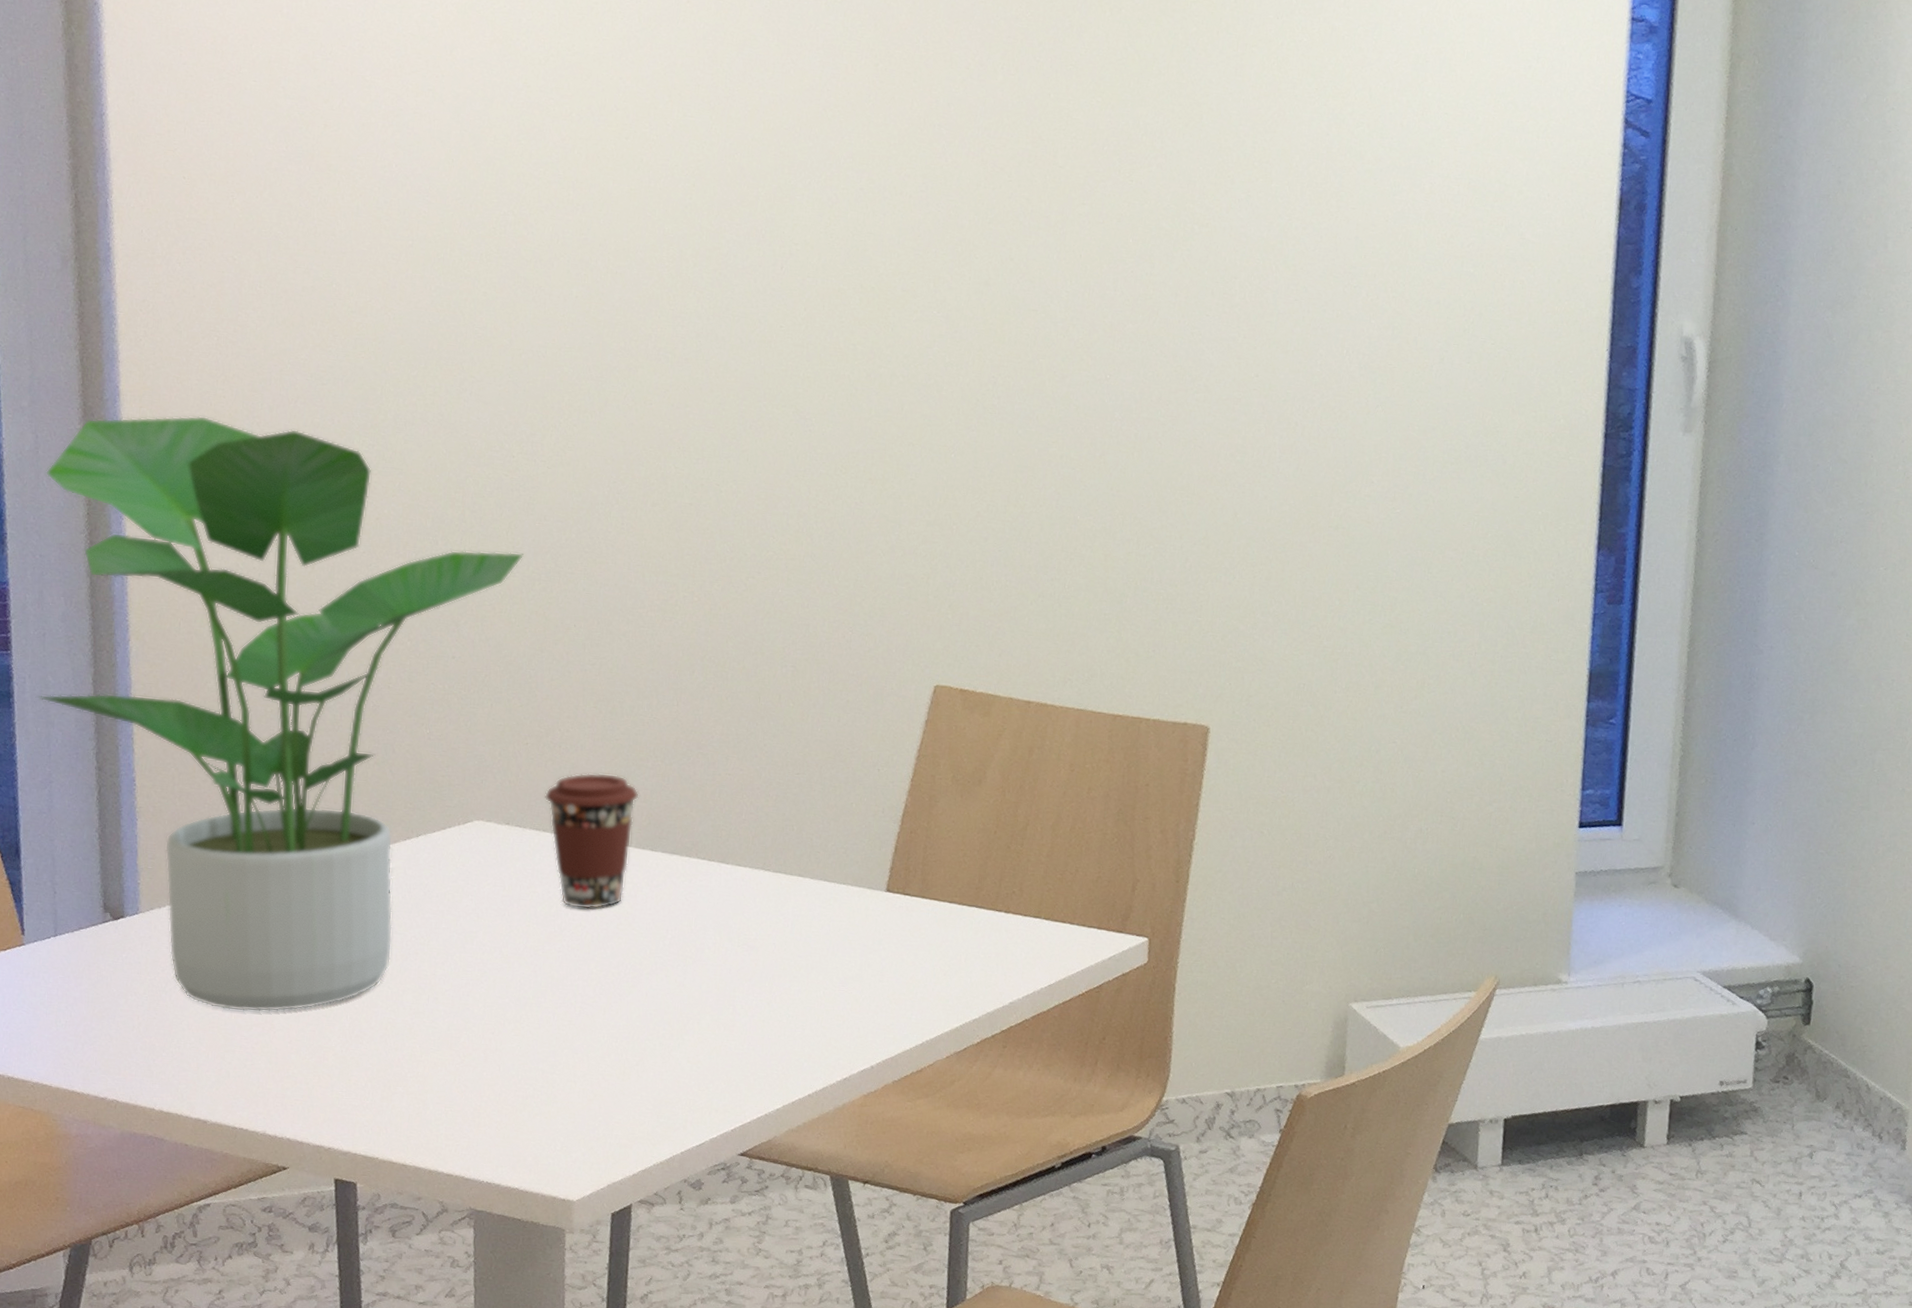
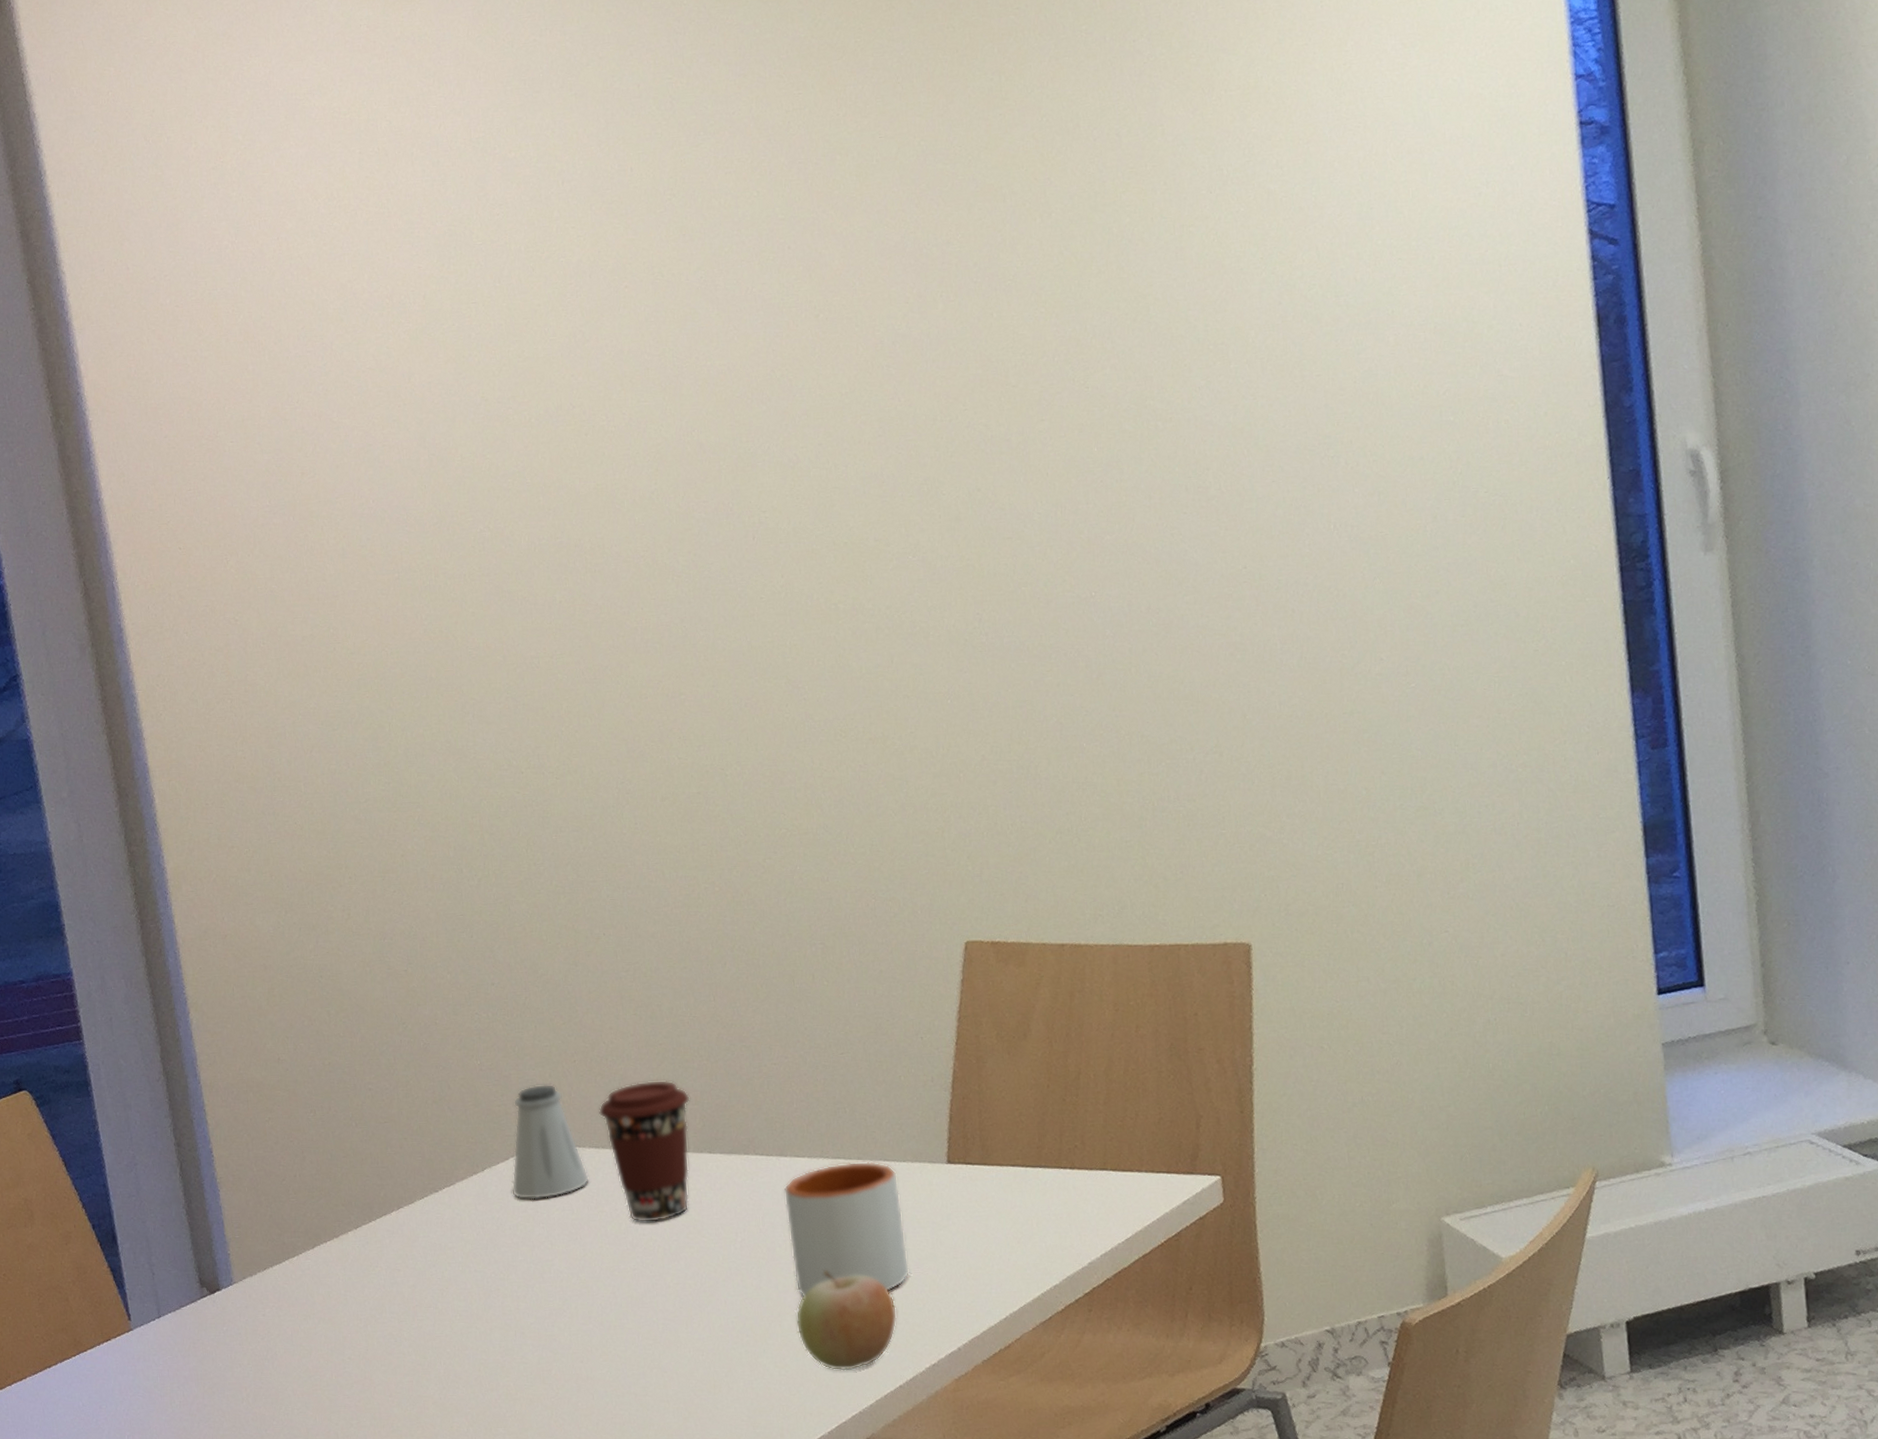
potted plant: present [35,415,524,1012] -> none [92,779,546,1371]
saltshaker: none [444,761,525,873] -> present [511,1084,589,1200]
fruit: none [714,976,817,1075] -> present [795,1270,898,1371]
mug: none [719,877,836,1004] -> present [783,1161,910,1297]

